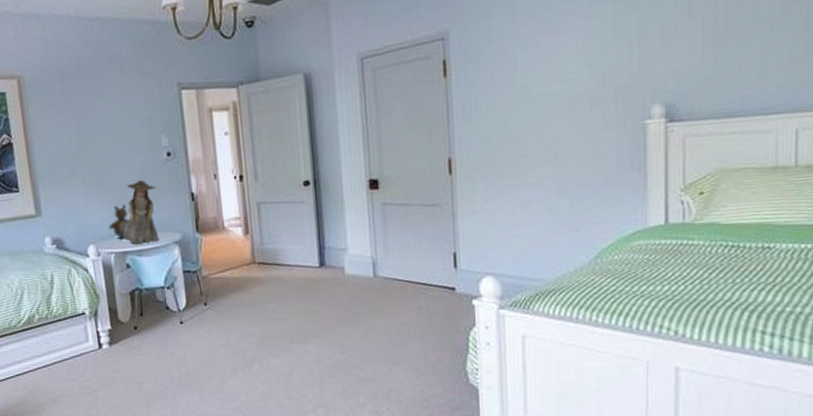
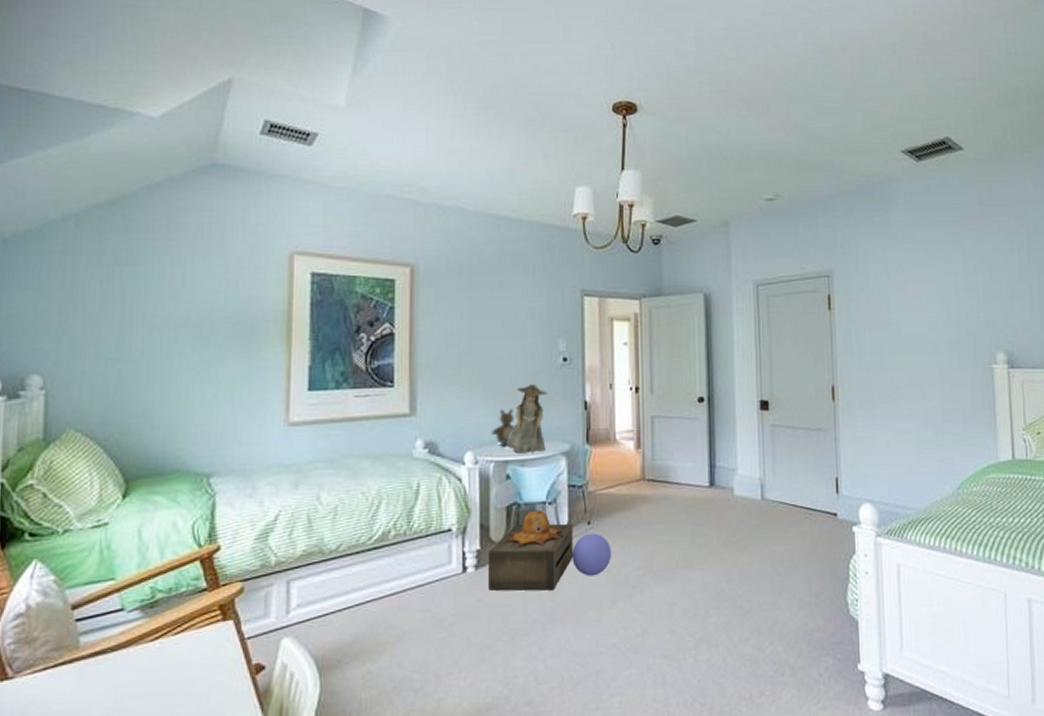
toy box: none [119,291,194,364] -> present [489,507,574,591]
ball: none [192,313,229,351] -> present [572,533,612,577]

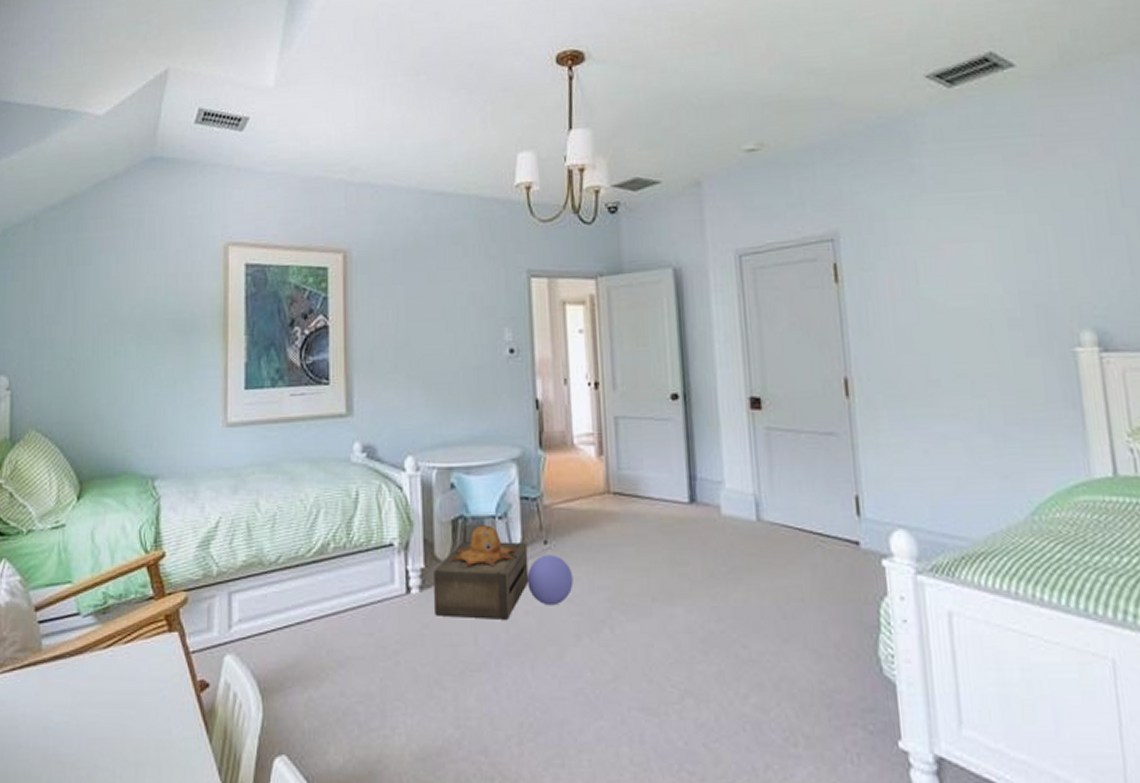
bear: present [492,409,516,447] -> none [433,408,460,452]
doll: present [506,384,547,454] -> none [449,380,494,460]

